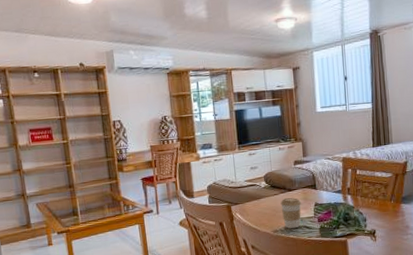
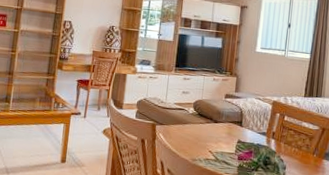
coffee cup: present [280,197,301,229] -> none [204,128,225,162]

